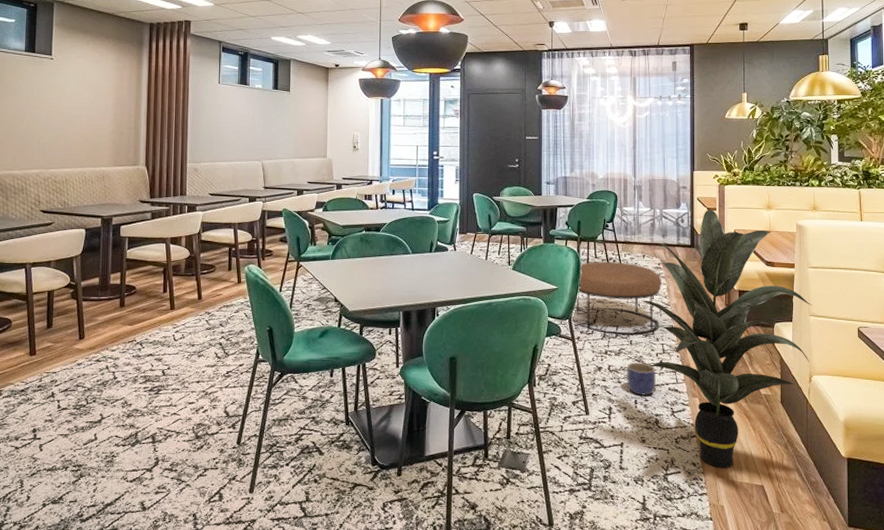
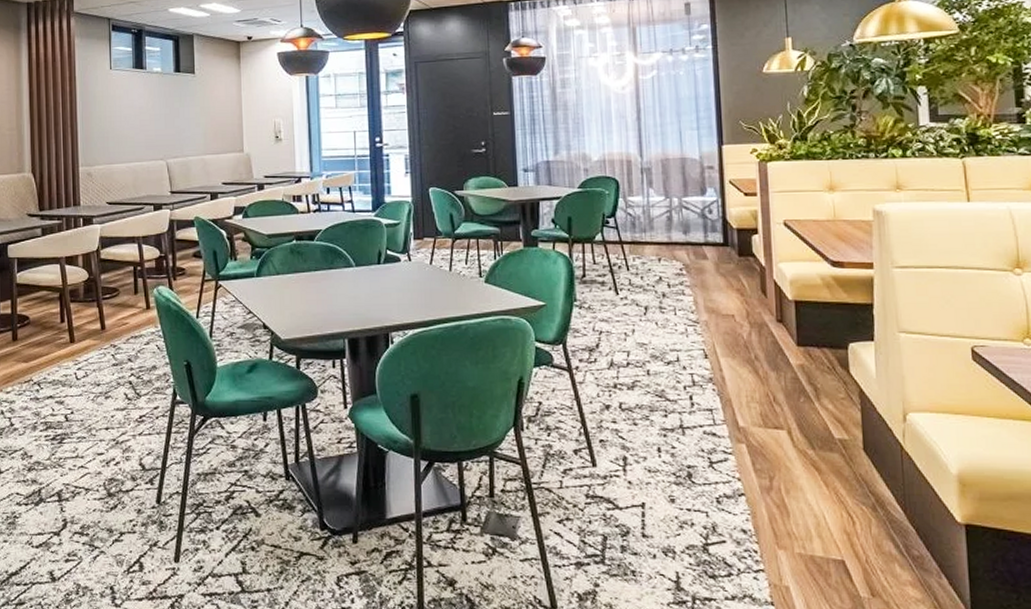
ottoman: present [571,261,661,335] -> none [566,268,687,362]
planter: present [627,363,656,396] -> none [644,399,685,441]
indoor plant: present [641,209,812,468] -> none [659,194,904,536]

